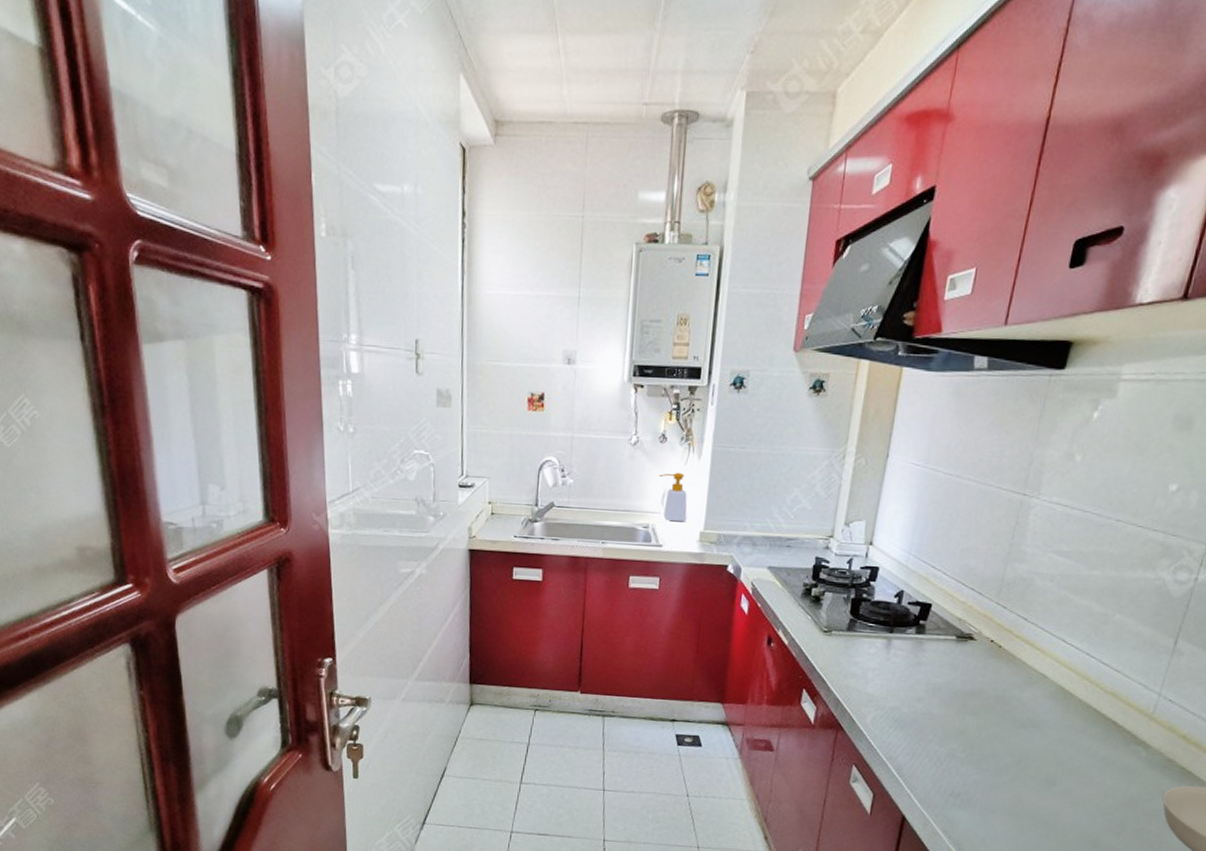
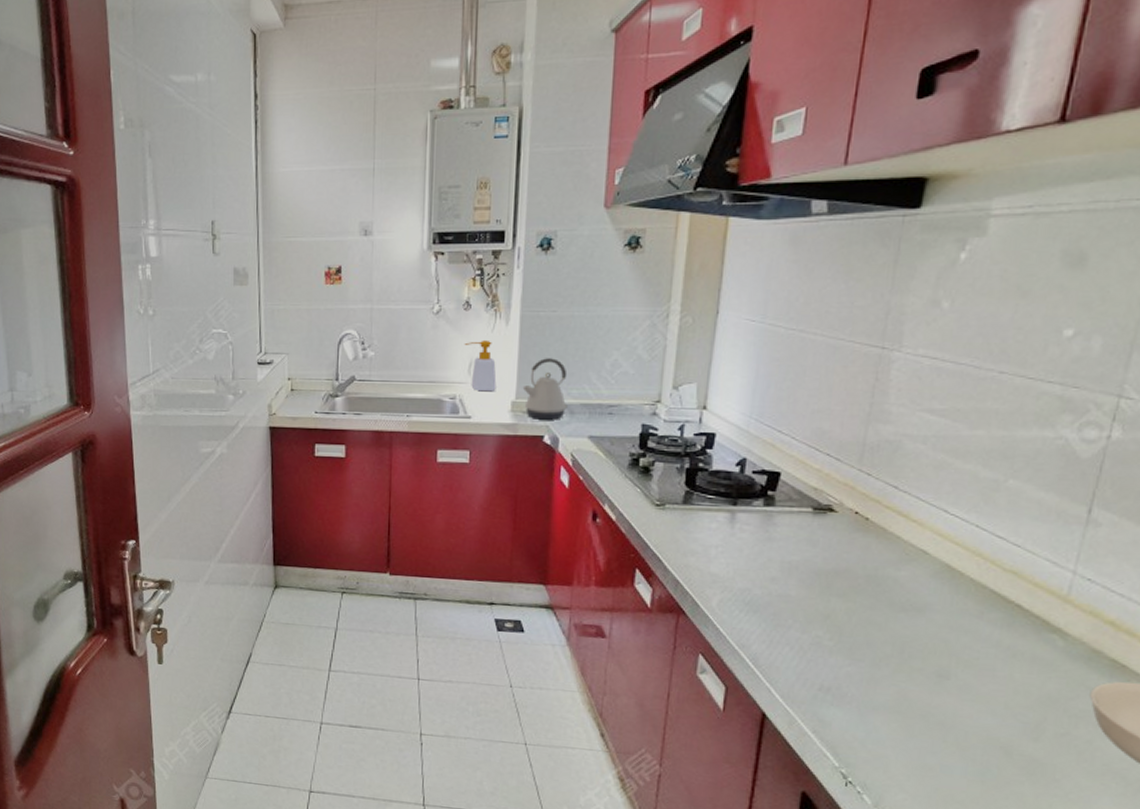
kettle: none [711,492,752,551] -> present [523,358,568,420]

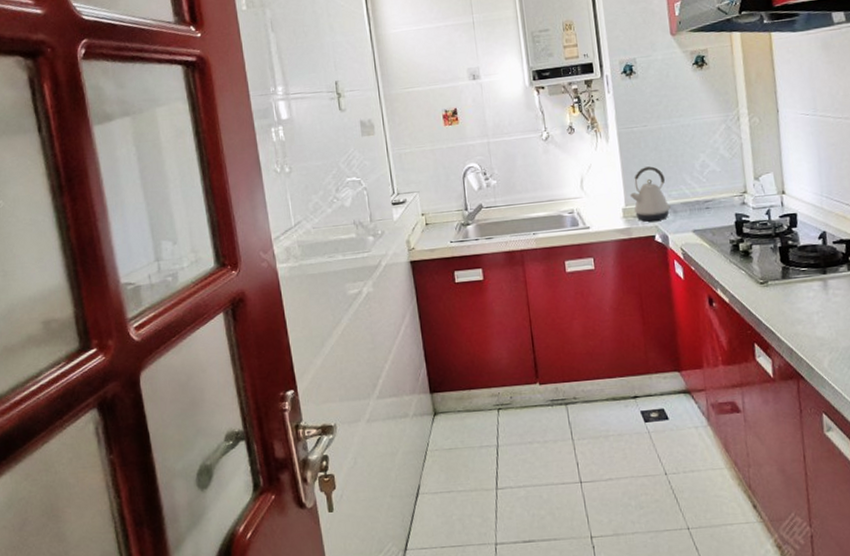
soap bottle: present [464,339,497,392] -> none [573,157,608,204]

